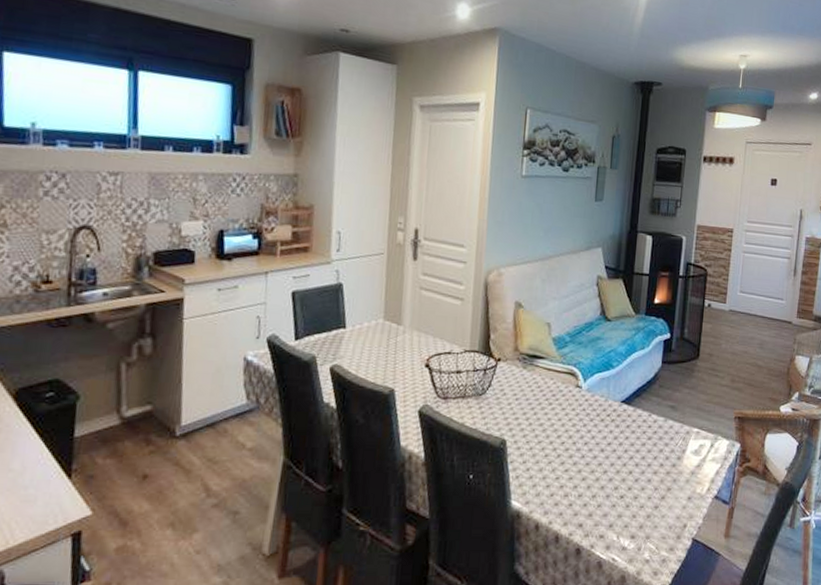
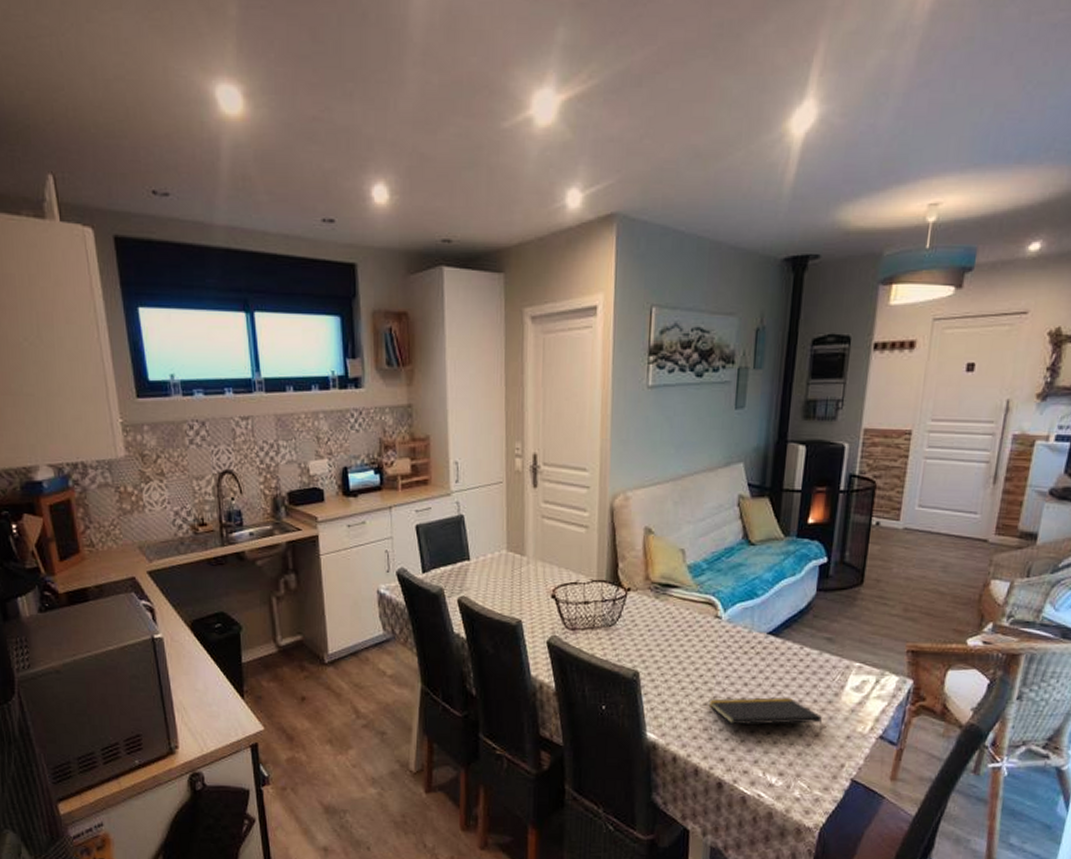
notepad: none [569,461,668,495] -> present [708,697,823,733]

